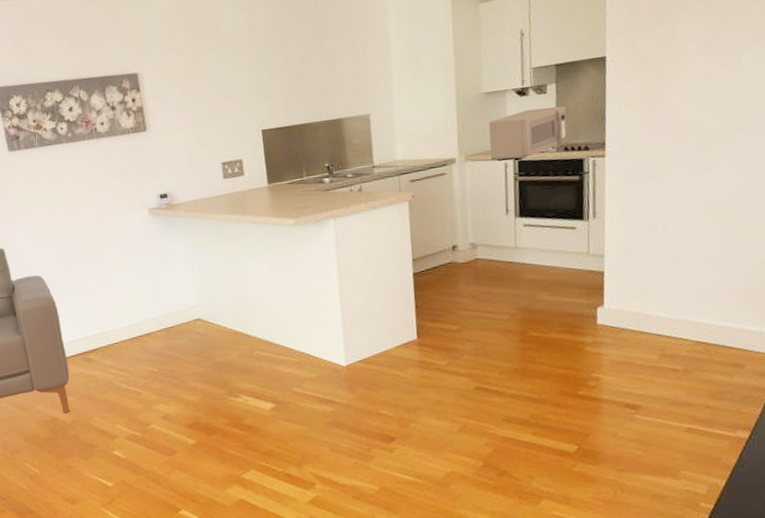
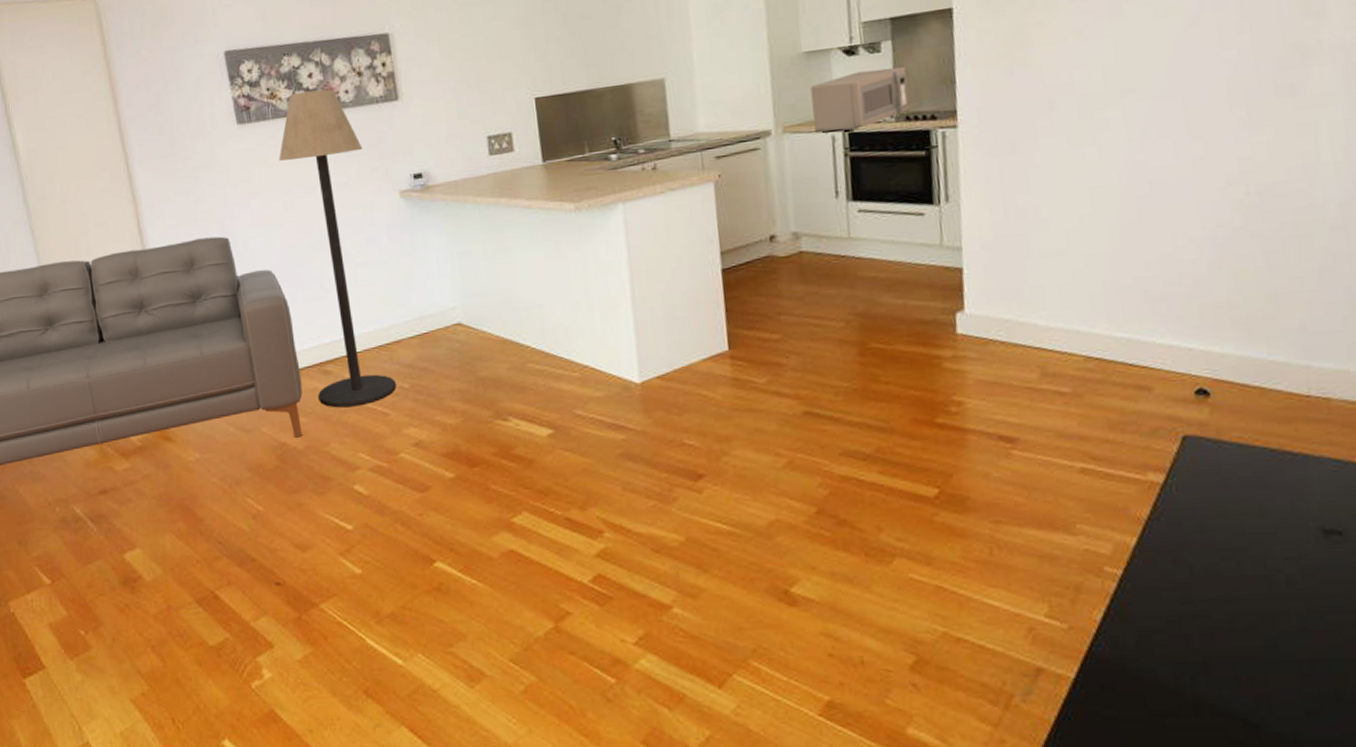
floor lamp: none [45,121,147,389] -> present [279,88,396,408]

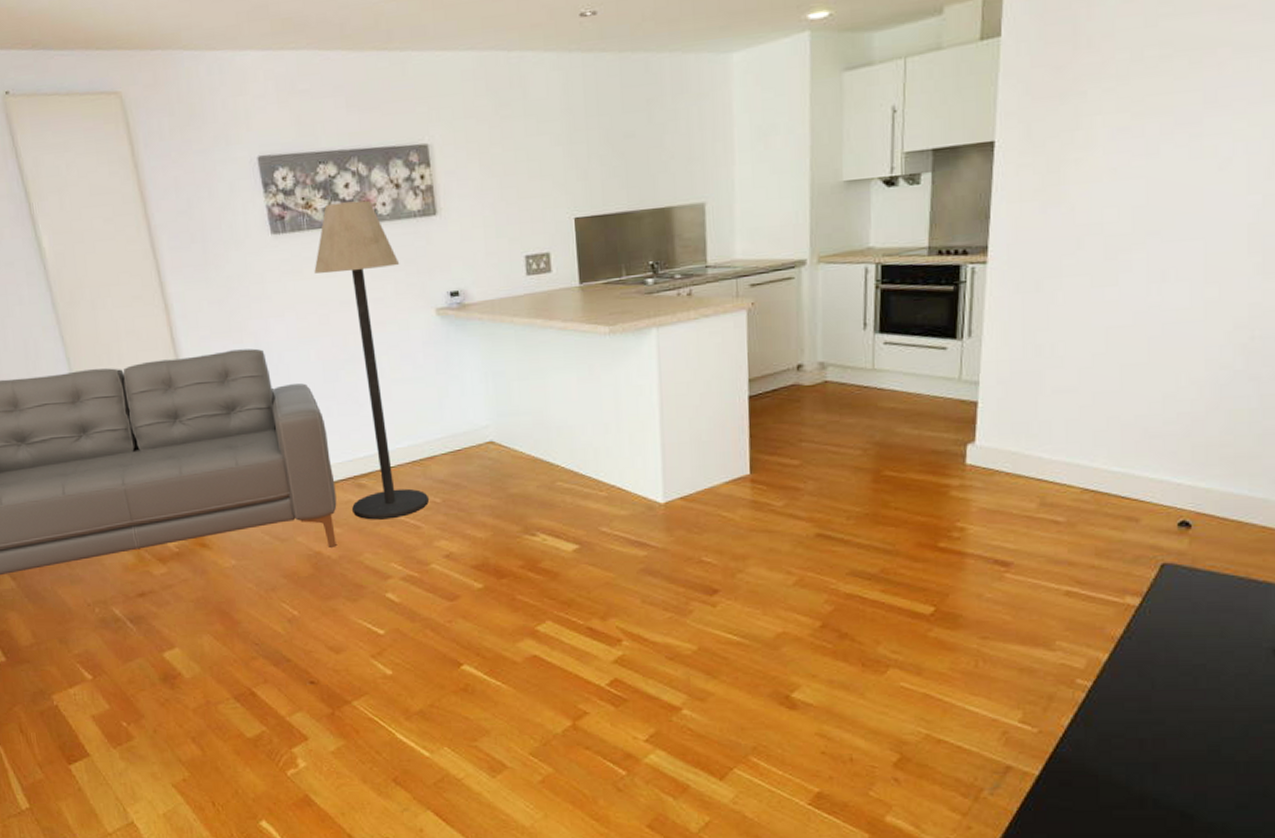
microwave: present [810,67,909,134] -> none [848,200,943,266]

